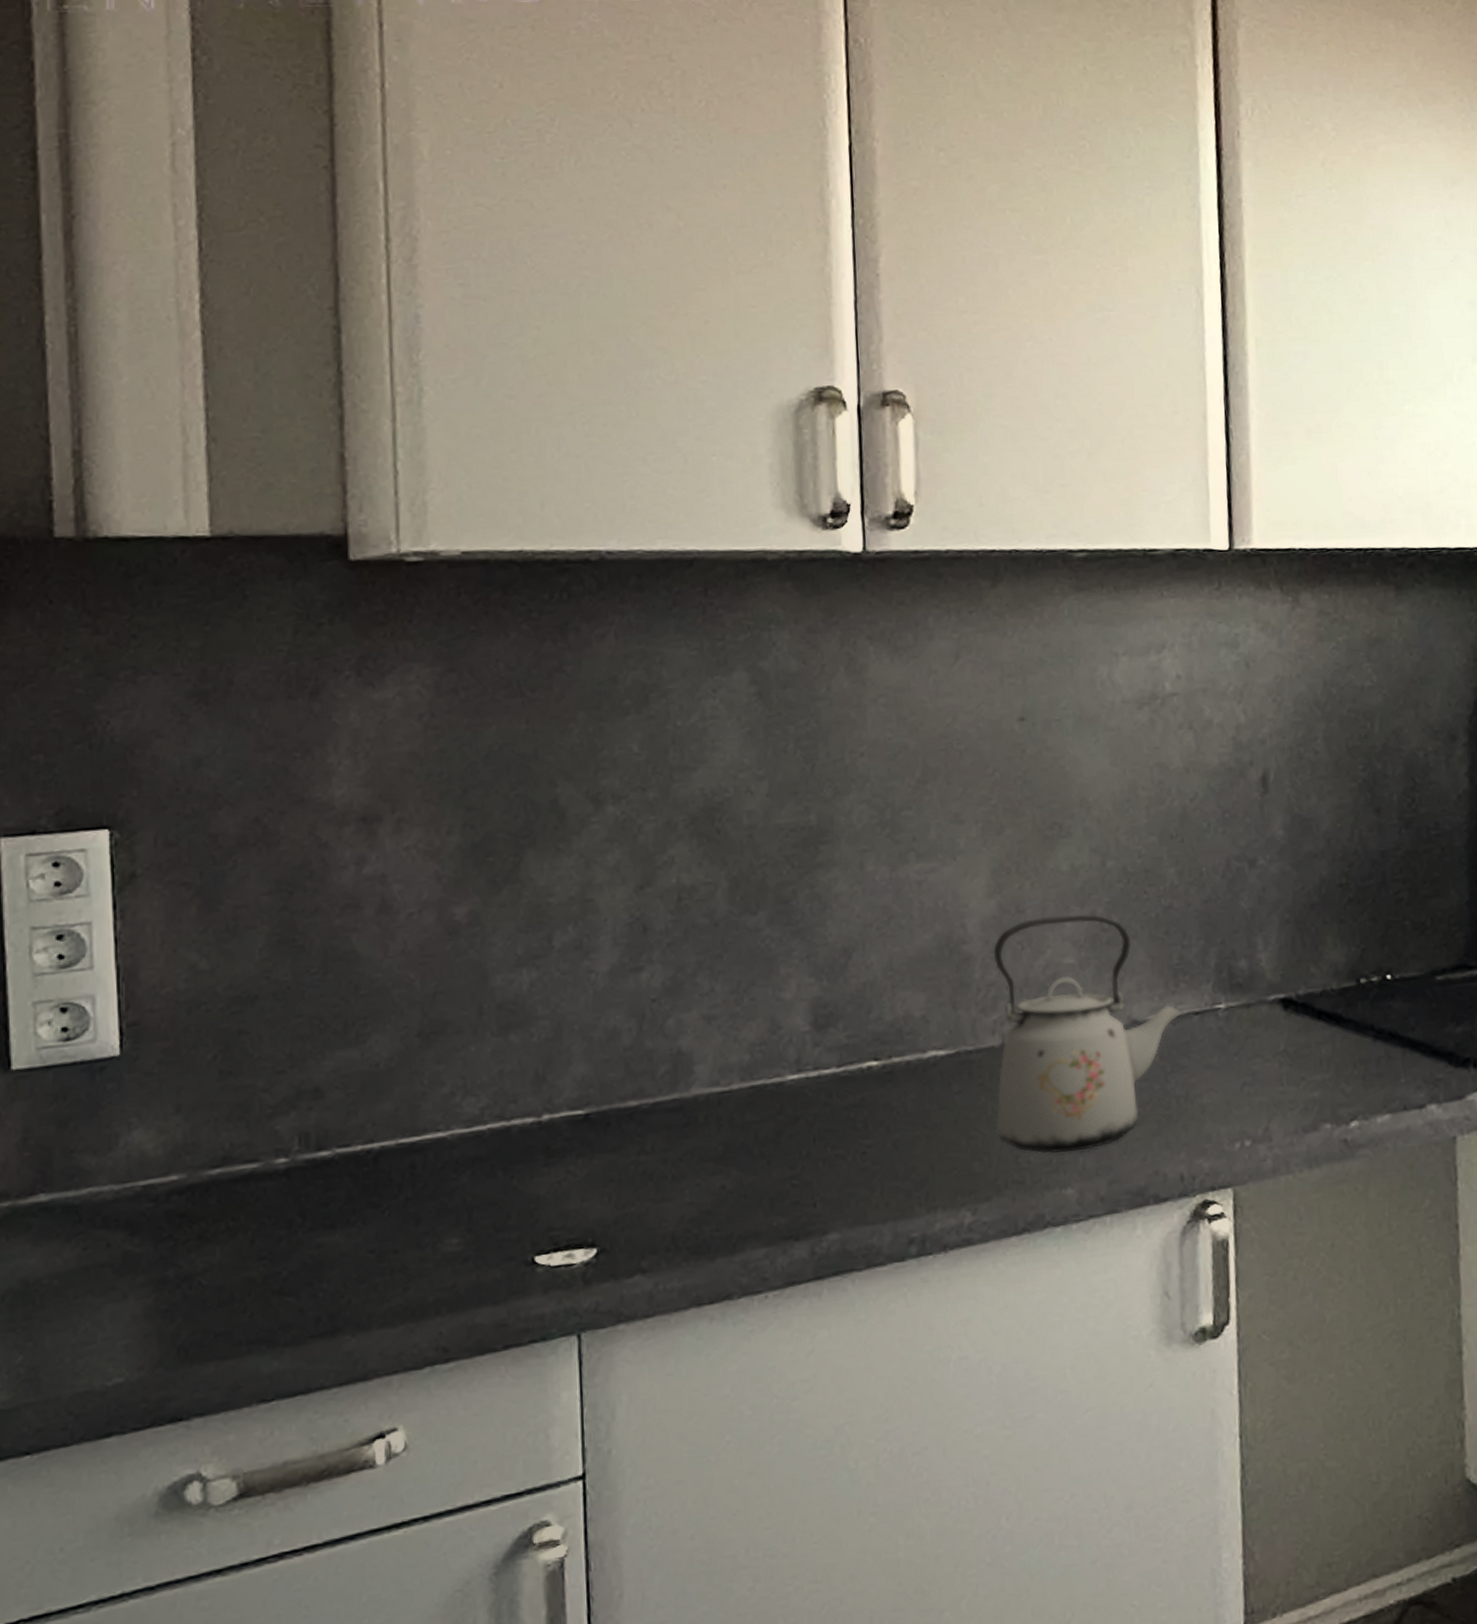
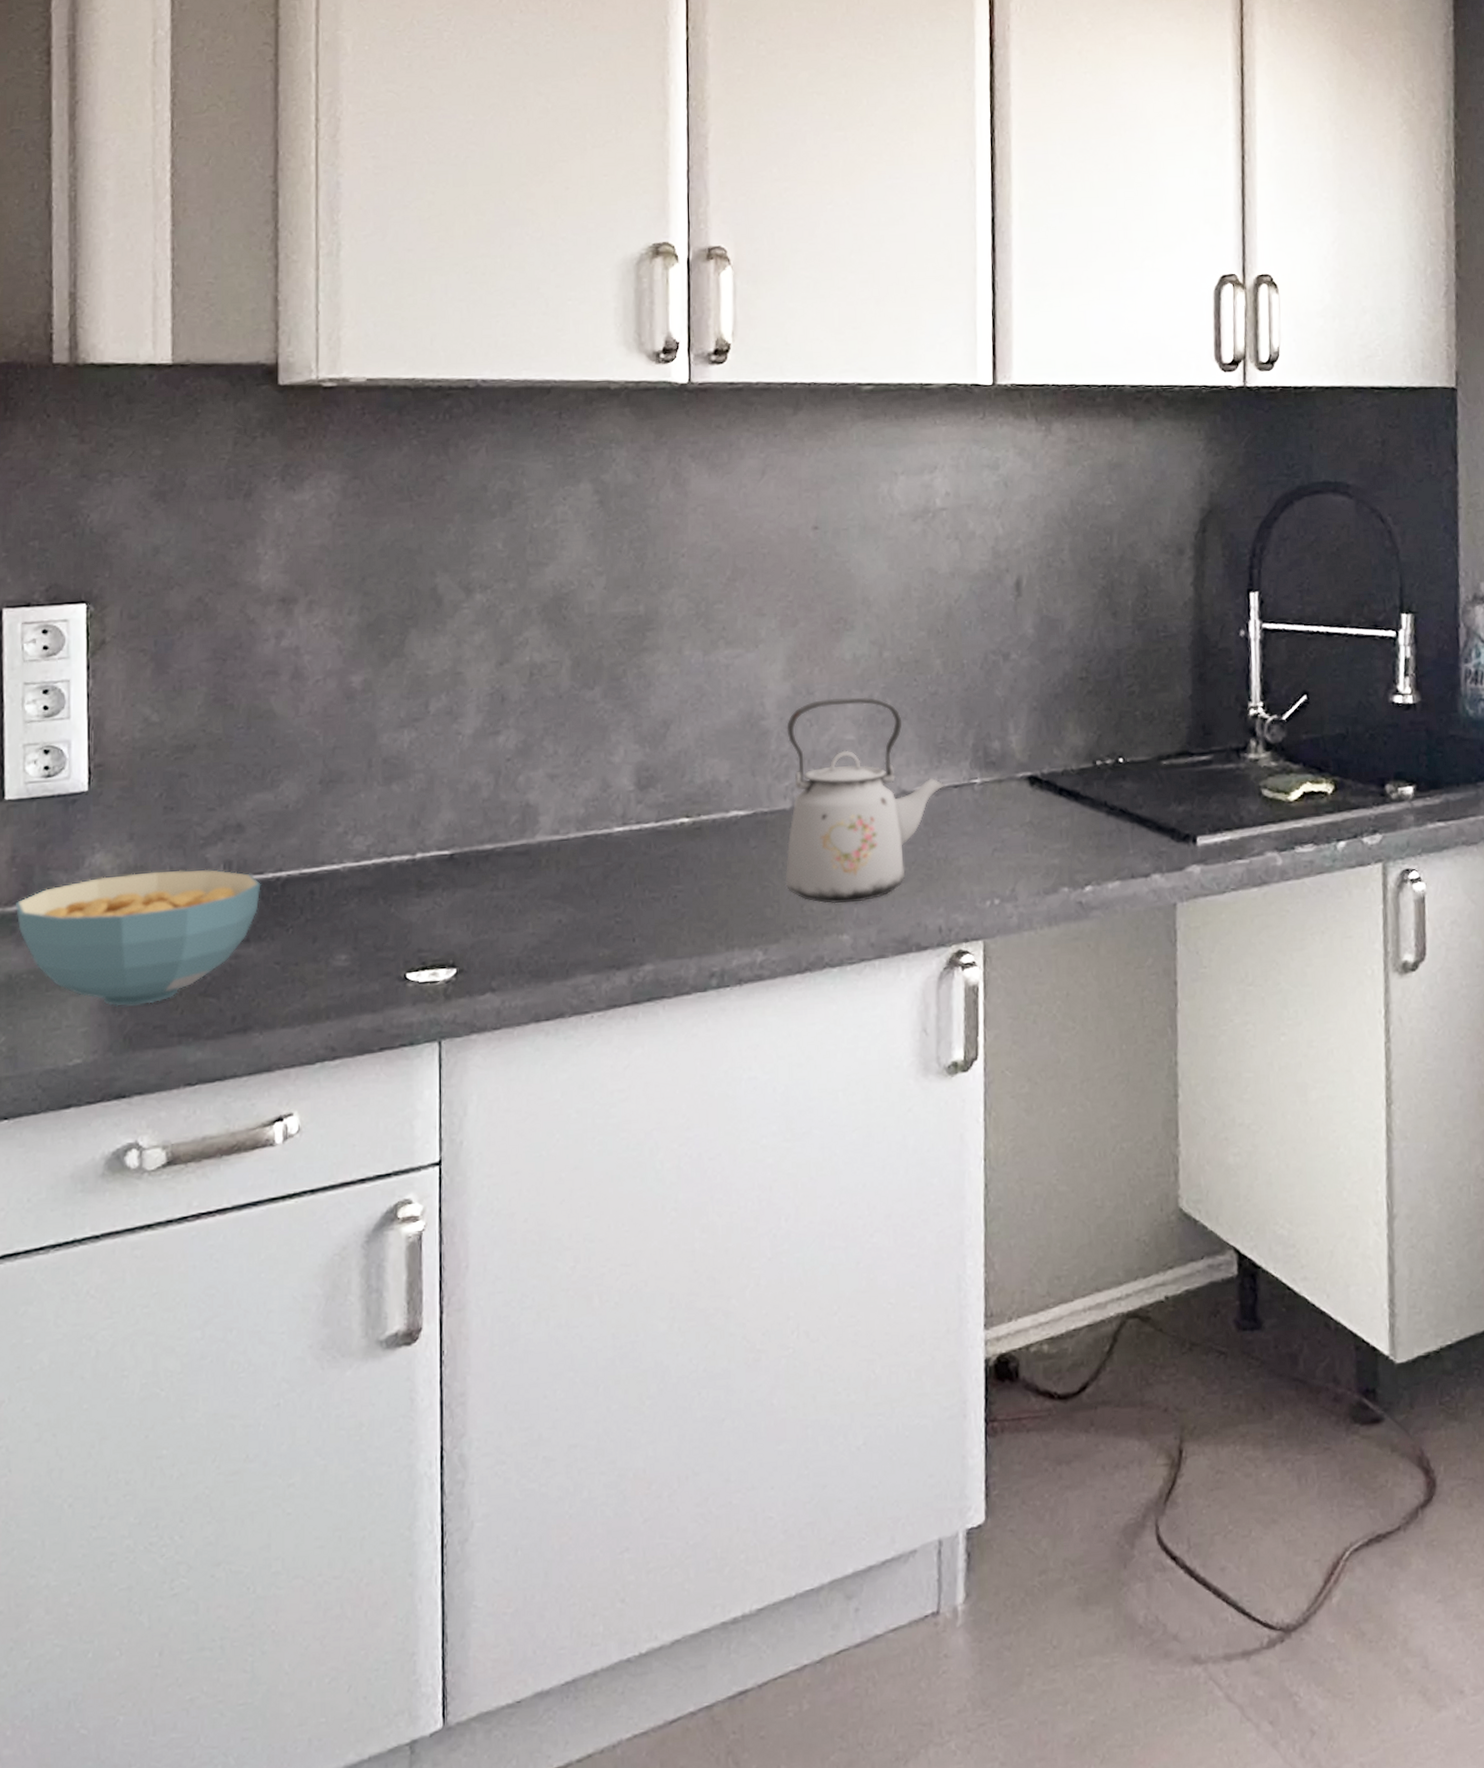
cereal bowl: none [29,1144,348,1313] -> present [15,869,261,1007]

